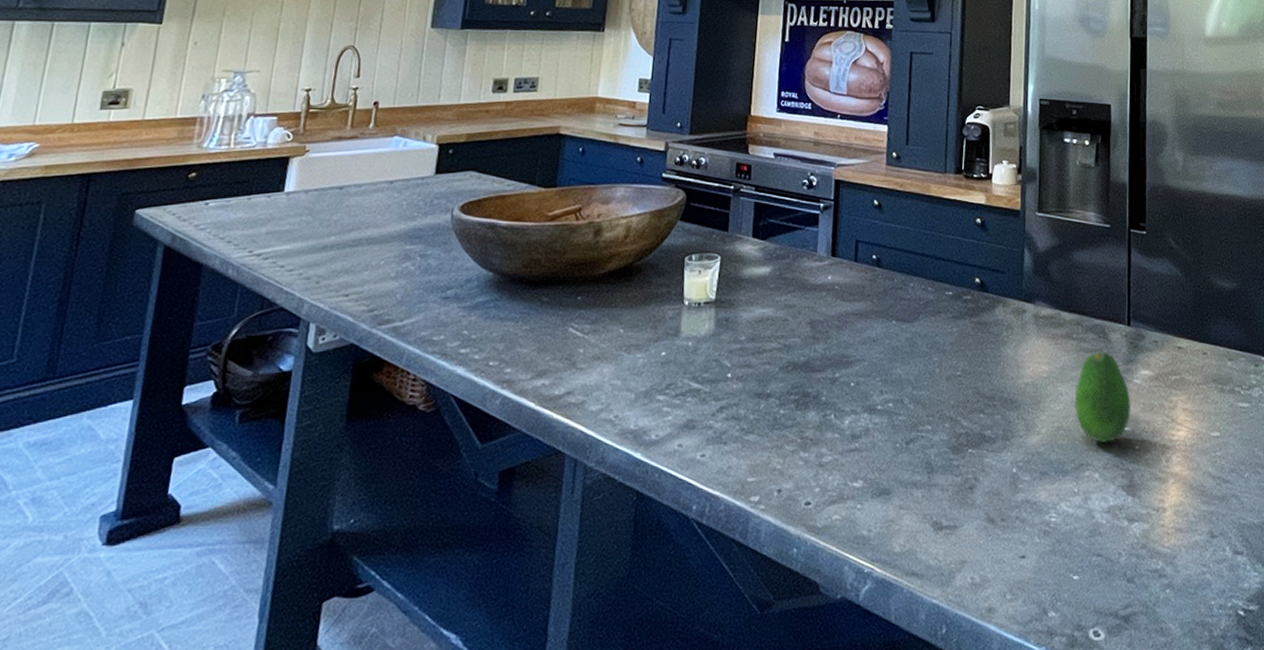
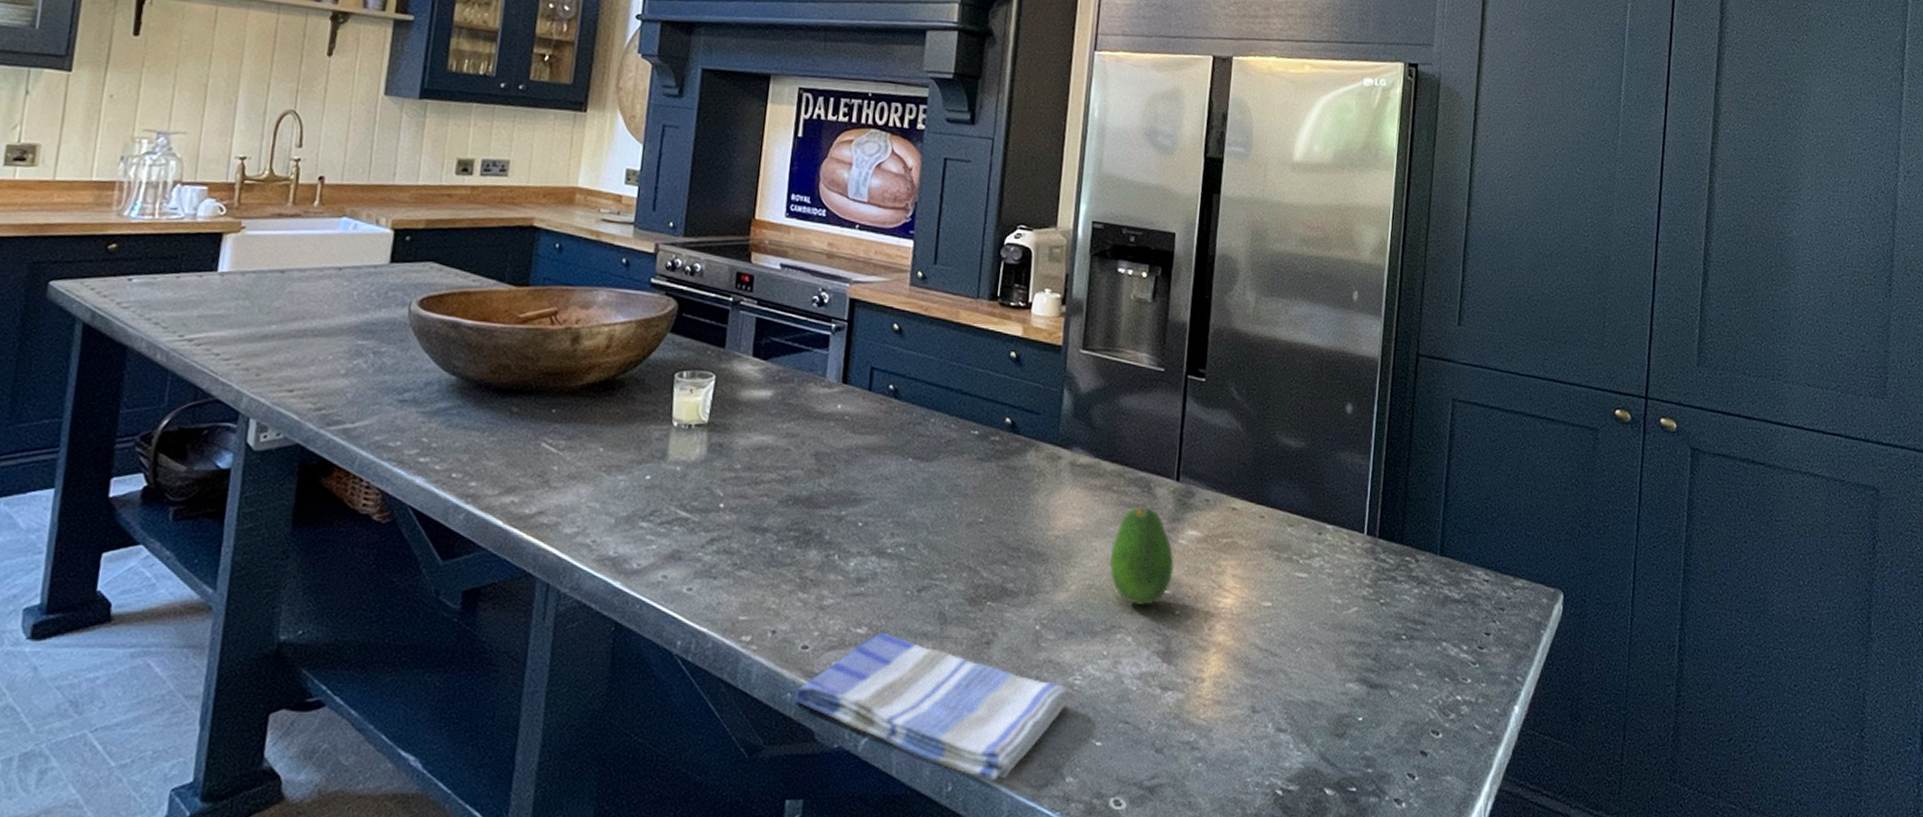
dish towel: none [800,484,1047,621] -> present [795,632,1070,781]

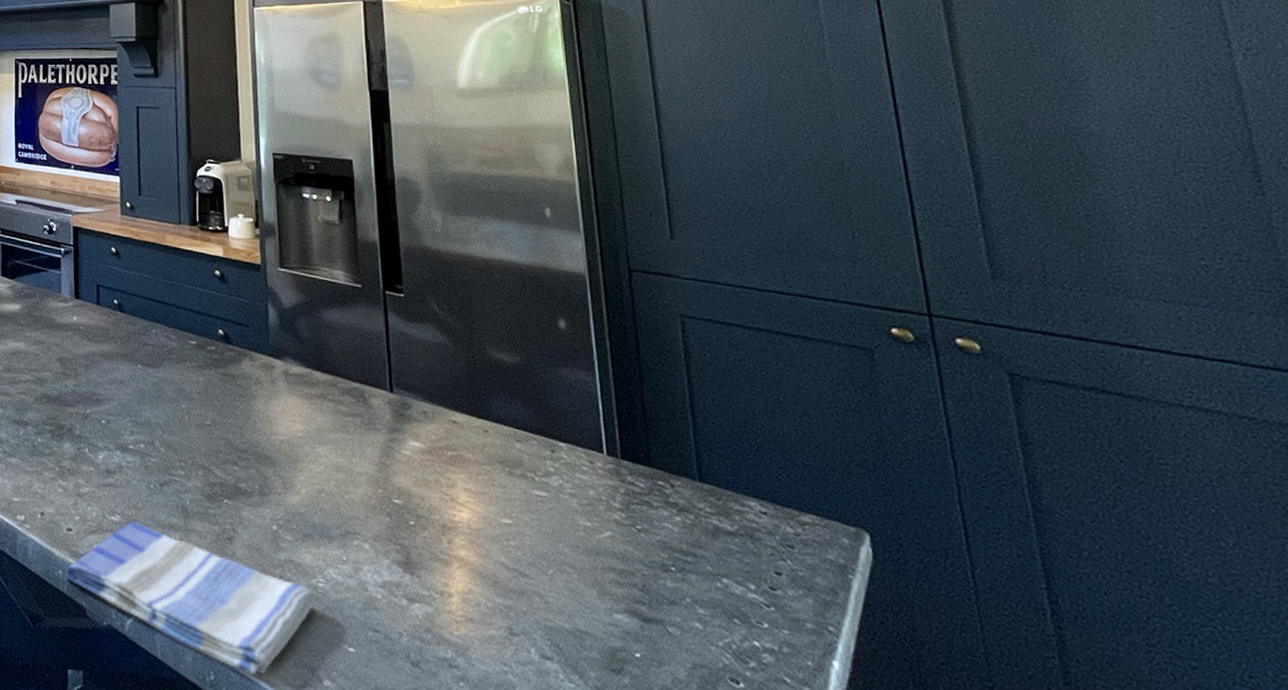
fruit: present [1110,507,1175,606] -> none [336,416,402,514]

